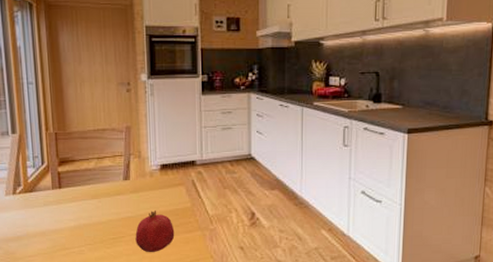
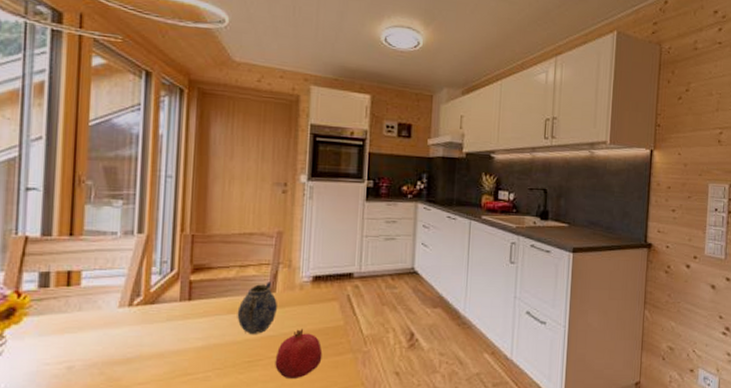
teapot: none [99,171,133,215] -> present [237,282,278,334]

